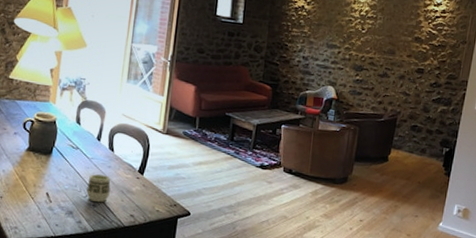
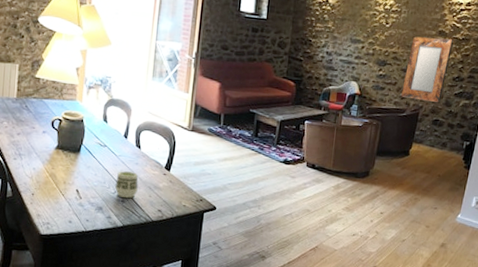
home mirror: none [379,42,429,108] -> present [401,36,453,102]

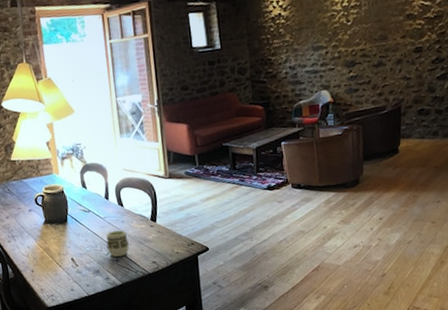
home mirror: present [401,36,453,102] -> none [378,20,425,94]

